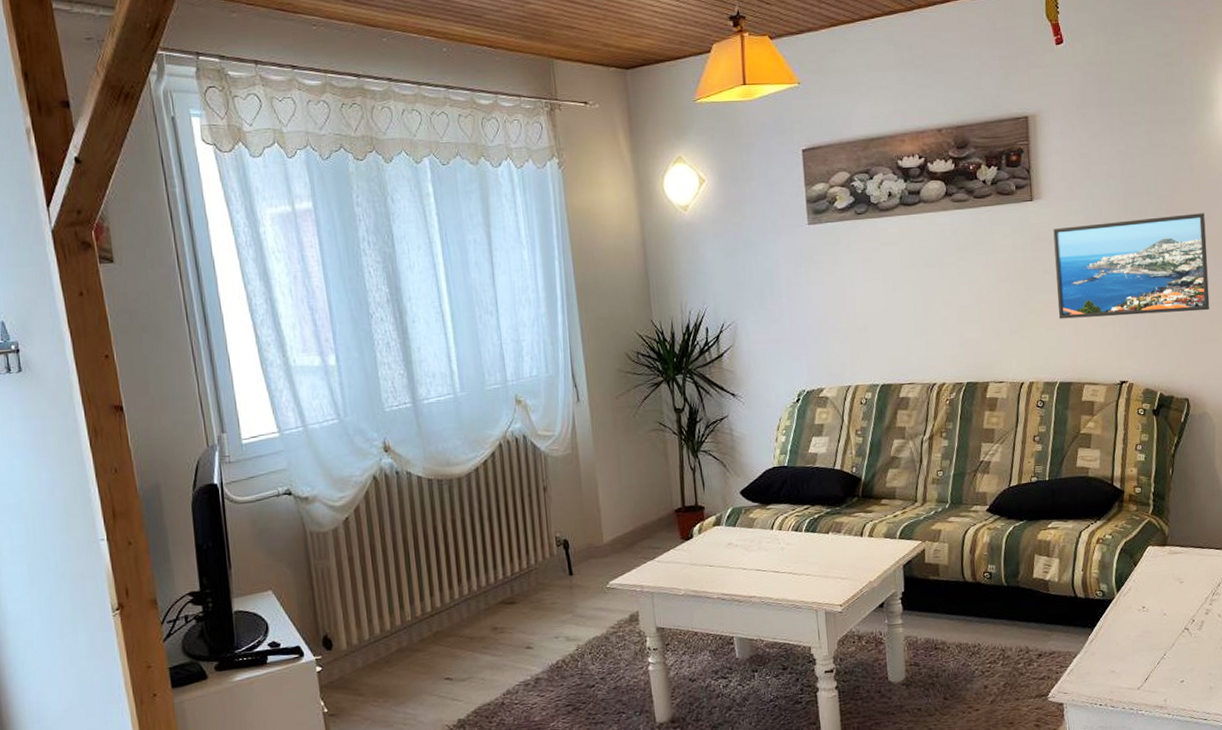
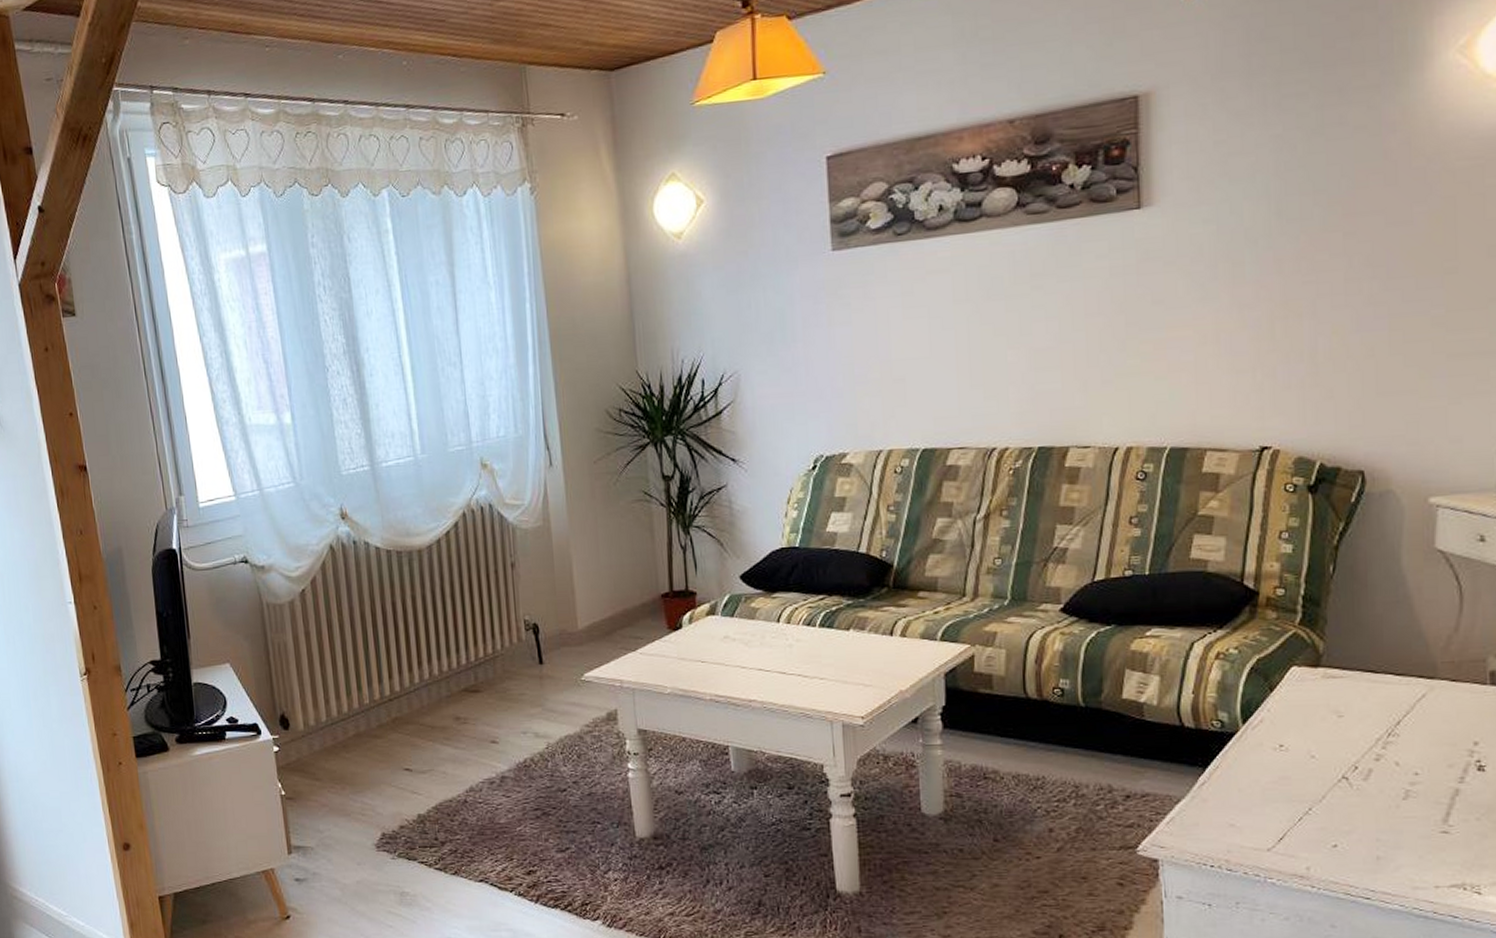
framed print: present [1053,213,1210,319] -> none [1169,215,1405,365]

